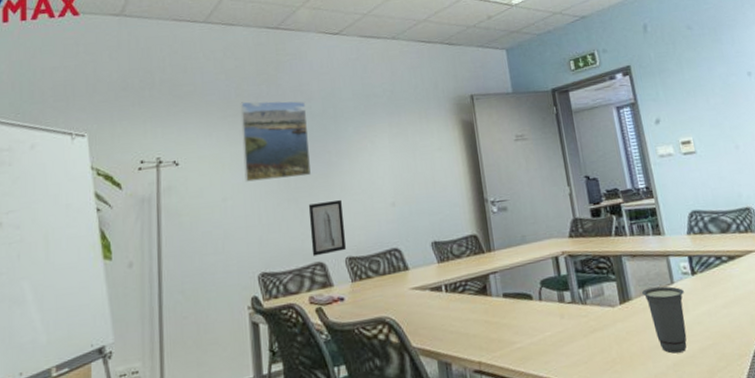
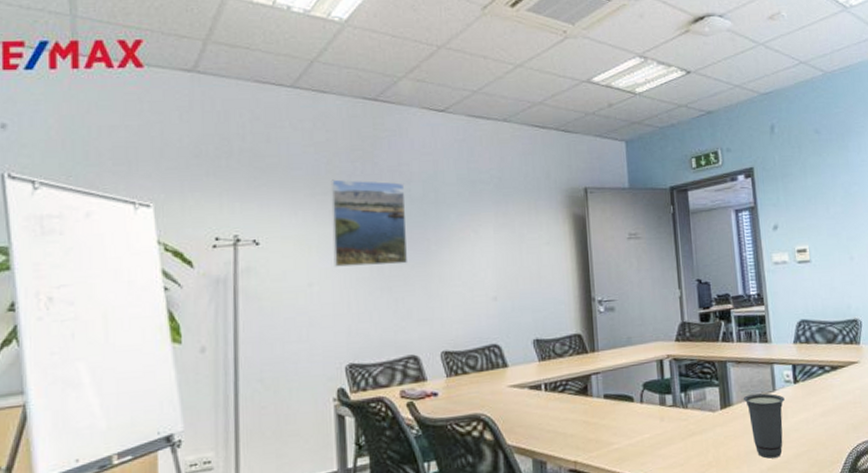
wall art: present [308,200,346,256] -> none [403,292,442,349]

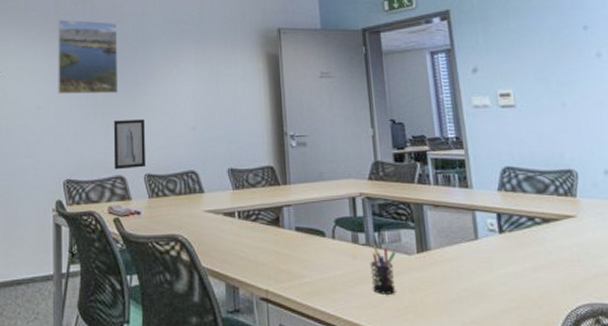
wall art: none [403,292,442,349] -> present [113,120,145,170]
pen holder: none [677,406,701,453] -> present [370,246,396,294]
cup: present [743,393,785,459] -> none [441,241,489,311]

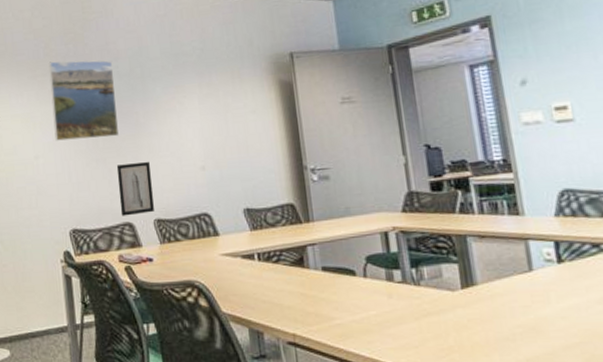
pen holder: present [370,246,396,294] -> none [408,283,439,334]

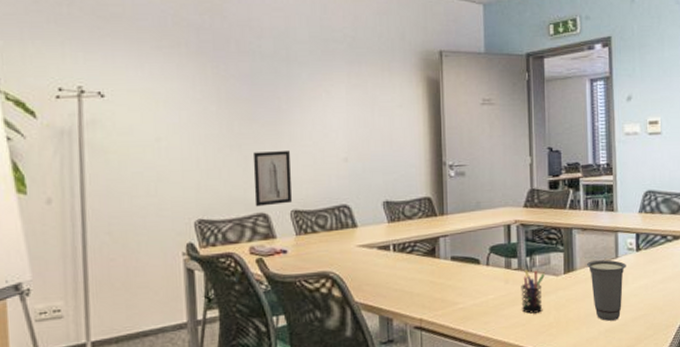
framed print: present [48,60,120,141] -> none [178,32,258,123]
pen holder: none [408,283,439,334] -> present [521,269,545,314]
cup: none [489,273,546,348] -> present [586,259,626,321]

